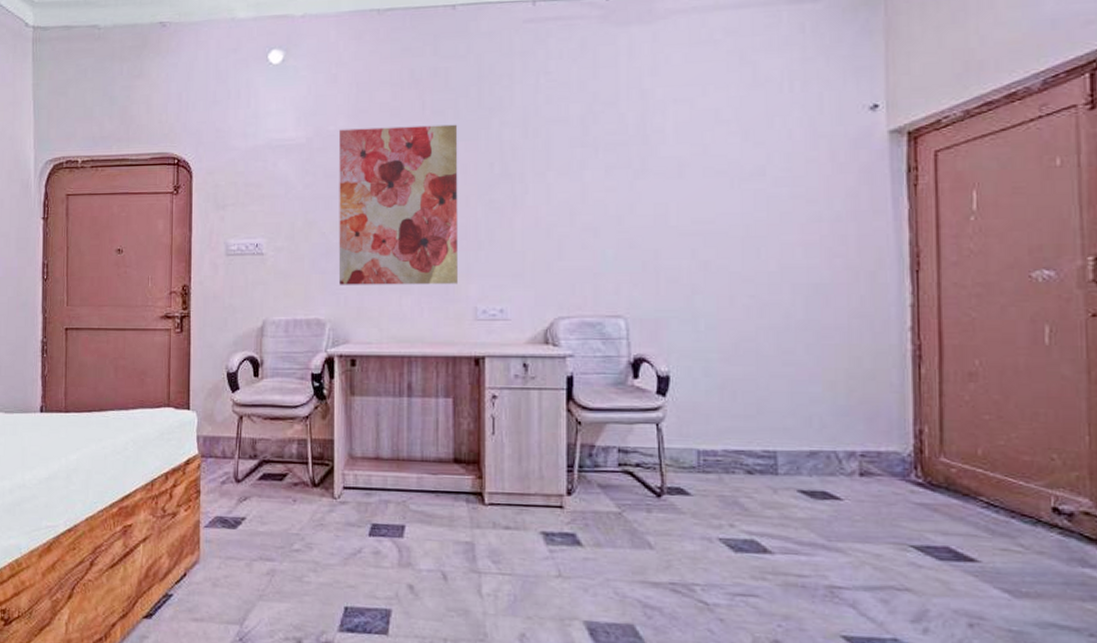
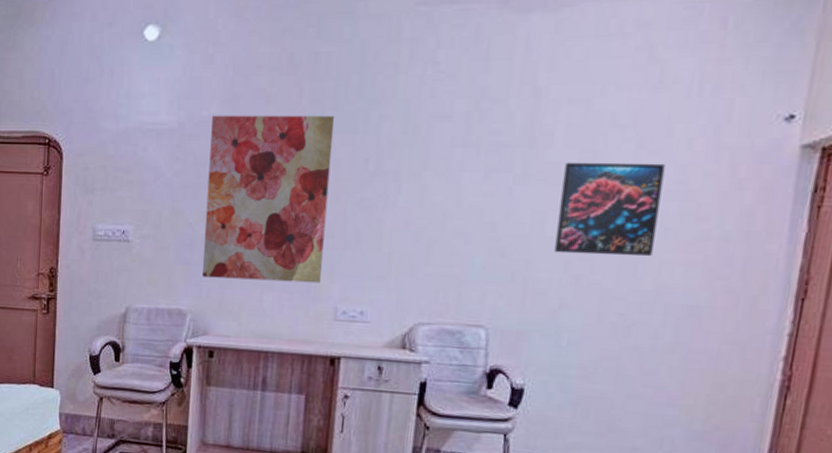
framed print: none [679,153,772,241] -> present [554,162,665,257]

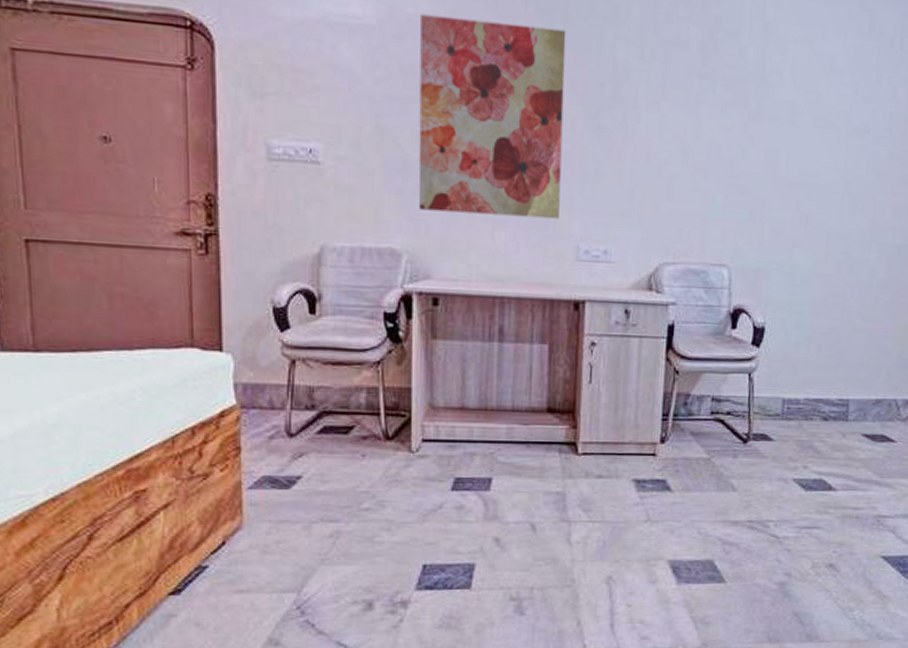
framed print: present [554,162,665,257] -> none [787,101,876,198]

